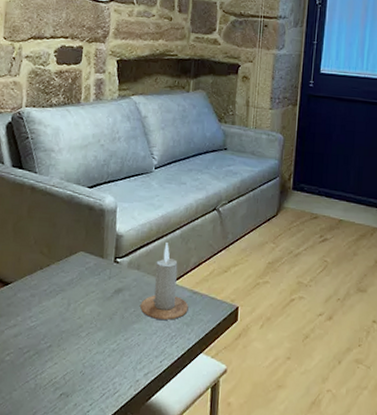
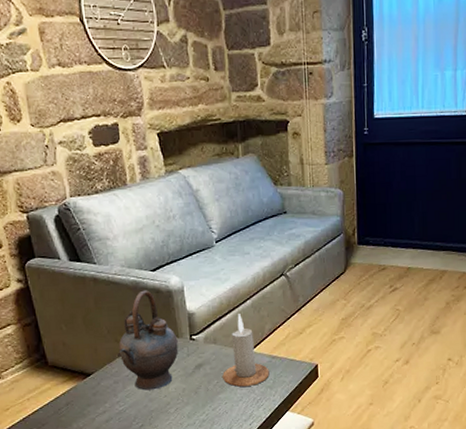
teapot: none [40,205,102,310] -> present [117,290,179,391]

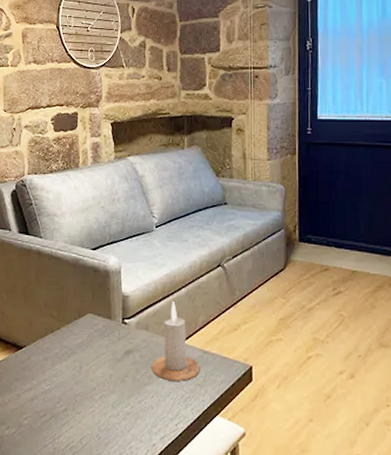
teapot: present [117,290,179,391] -> none [51,268,110,372]

